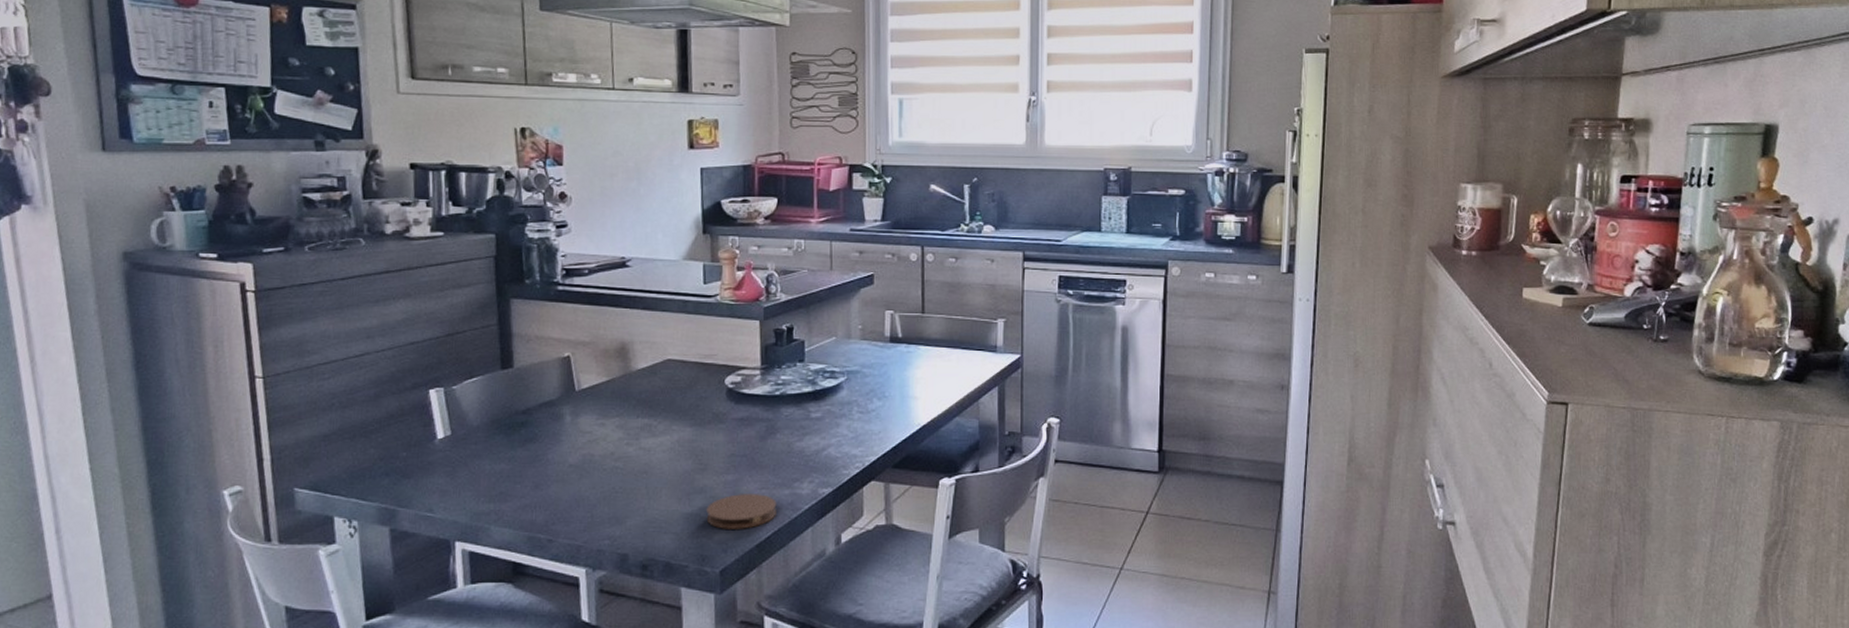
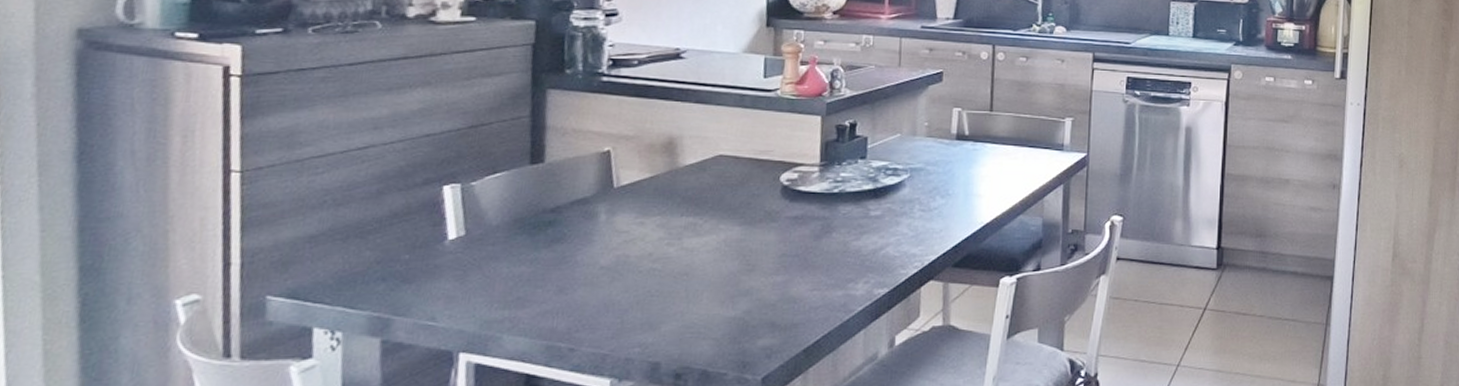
coaster: present [706,494,777,529] -> none [750,295,829,333]

